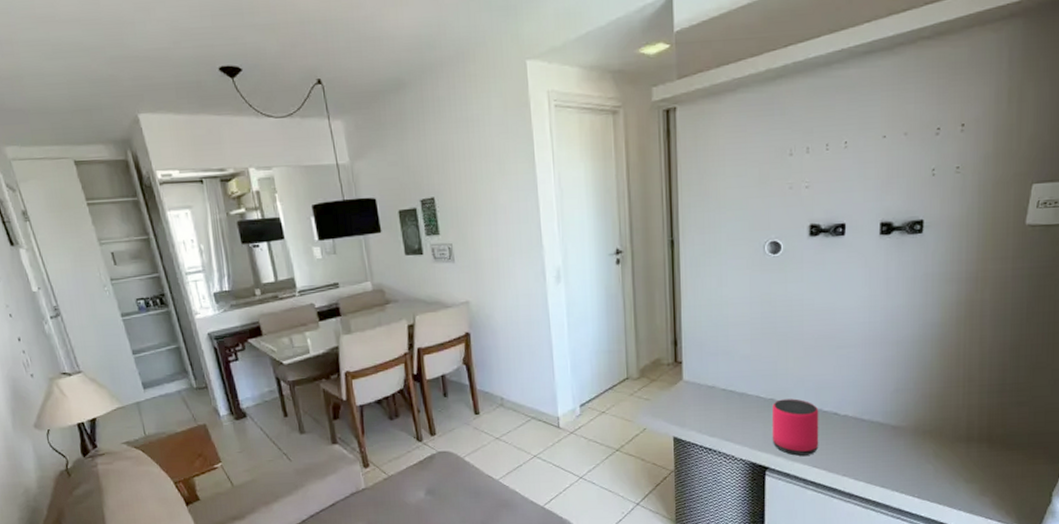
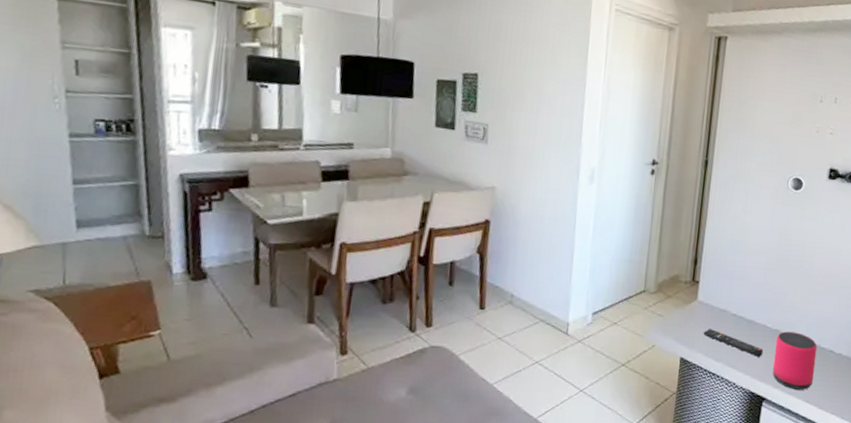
remote control: none [693,406,760,428] -> present [703,329,763,357]

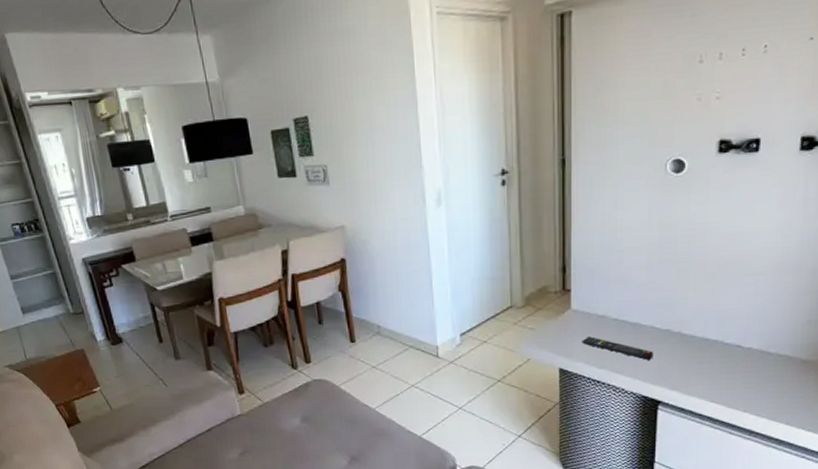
speaker: present [772,331,818,390] -> none [666,329,720,390]

